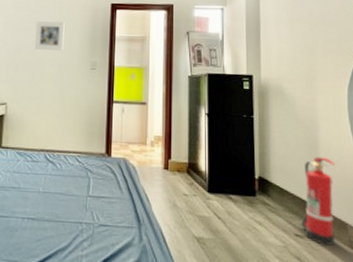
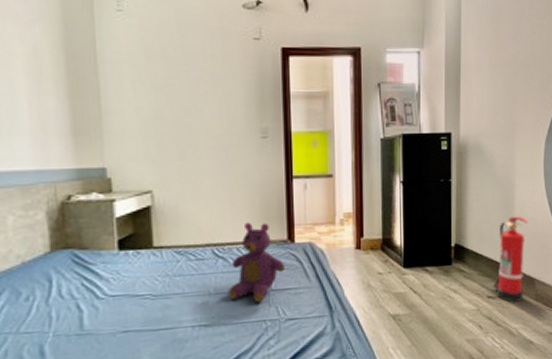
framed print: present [35,21,65,51] -> none [179,75,222,115]
teddy bear: none [53,135,102,206] -> present [228,222,285,303]

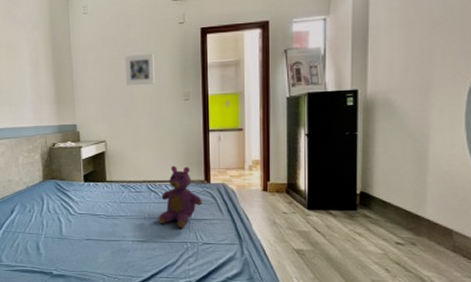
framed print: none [179,75,222,115] -> present [124,54,155,85]
fire extinguisher: present [493,216,528,302] -> none [402,168,445,251]

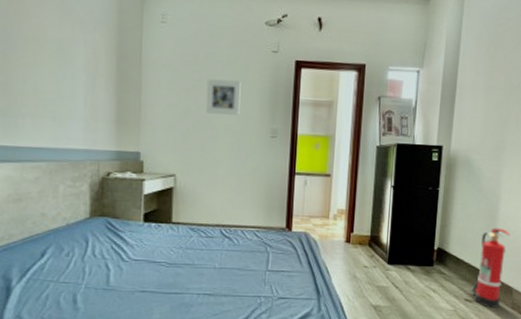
teddy bear: present [158,165,202,229] -> none [230,209,281,281]
fire extinguisher: none [402,168,445,251] -> present [471,228,510,308]

